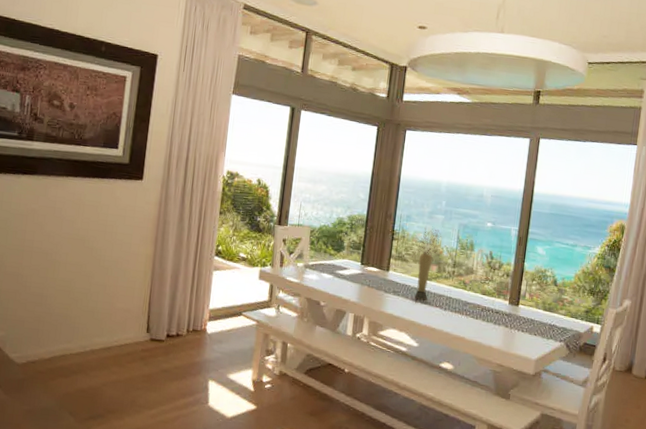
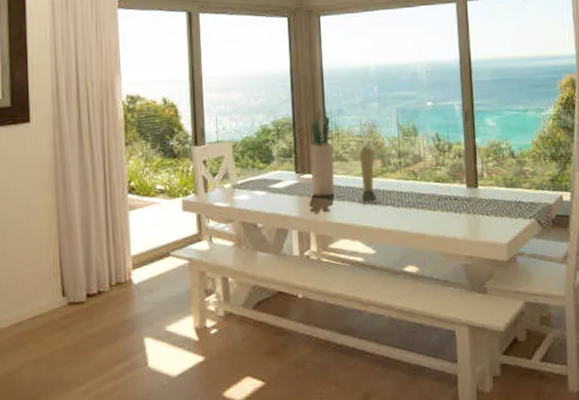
vase: none [372,212,400,290] -> present [310,108,335,197]

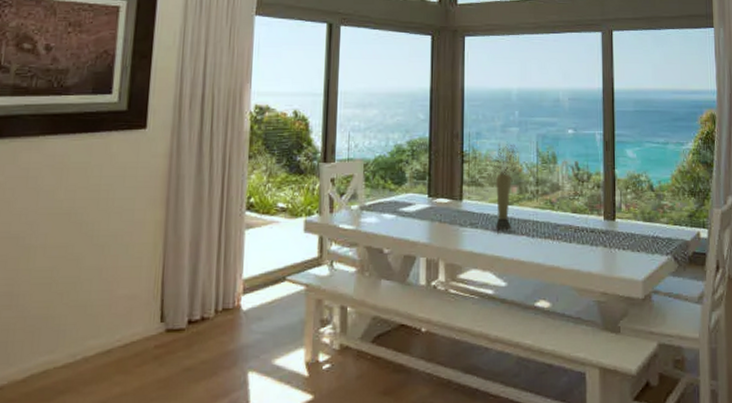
vase: present [310,108,335,197] -> none [444,130,470,223]

